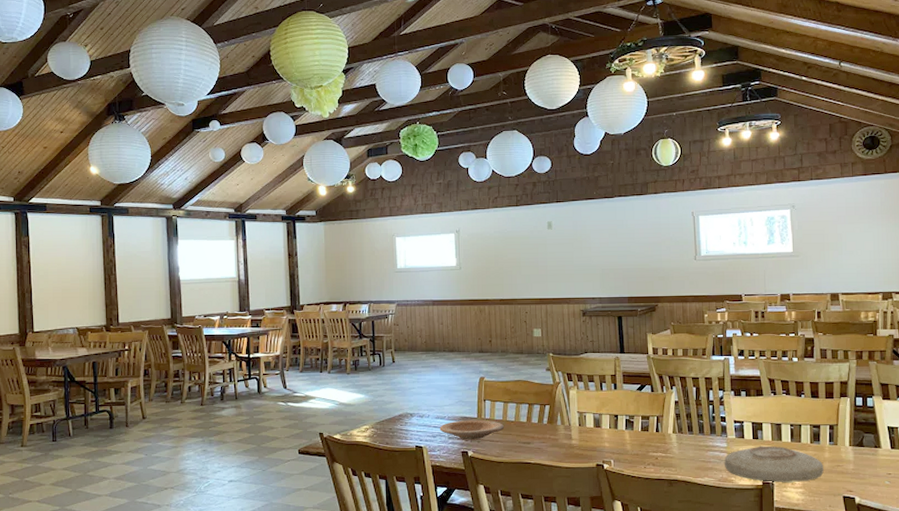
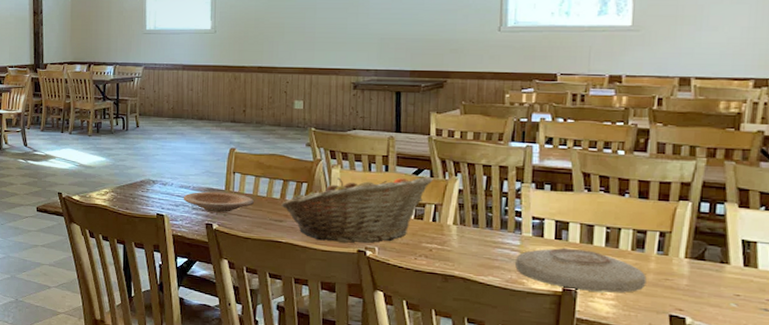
fruit basket: none [528,391,654,458] -> present [281,176,433,243]

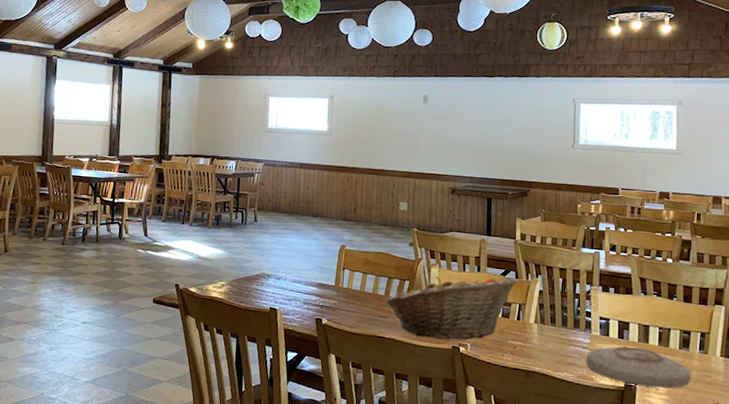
plate: present [183,191,255,213] -> none [295,286,362,308]

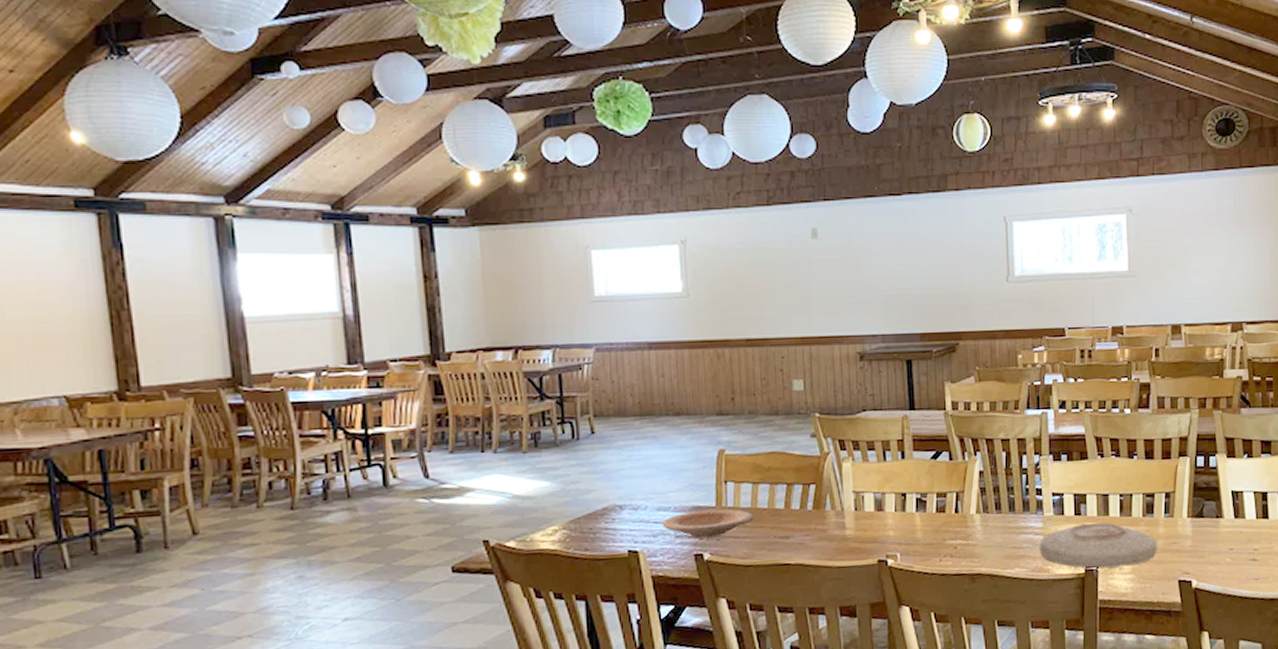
plate: none [295,286,362,308] -> present [662,509,754,539]
fruit basket: present [385,276,518,340] -> none [786,459,953,556]

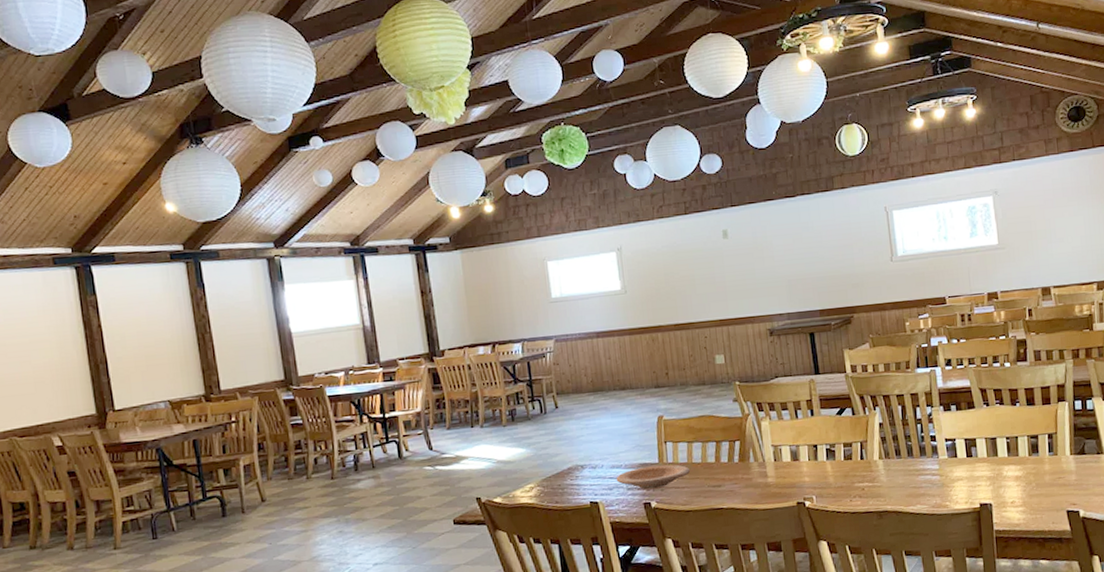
plate: present [1040,522,1157,569] -> none [937,462,1045,503]

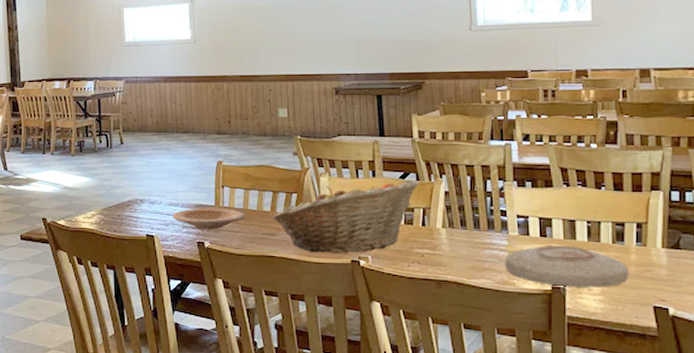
fruit basket: none [717,414,855,500] -> present [272,179,419,253]
plate: none [937,462,1045,503] -> present [505,245,629,288]

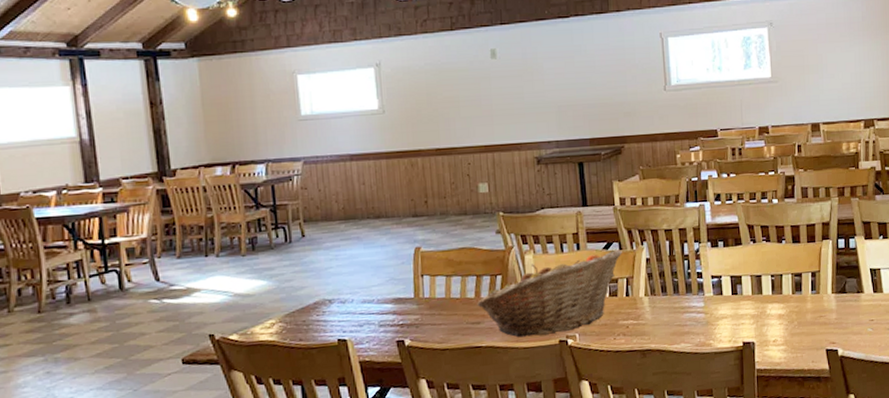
plate: present [172,208,246,230] -> none [367,299,449,327]
plate: present [505,245,629,288] -> none [702,300,806,342]

